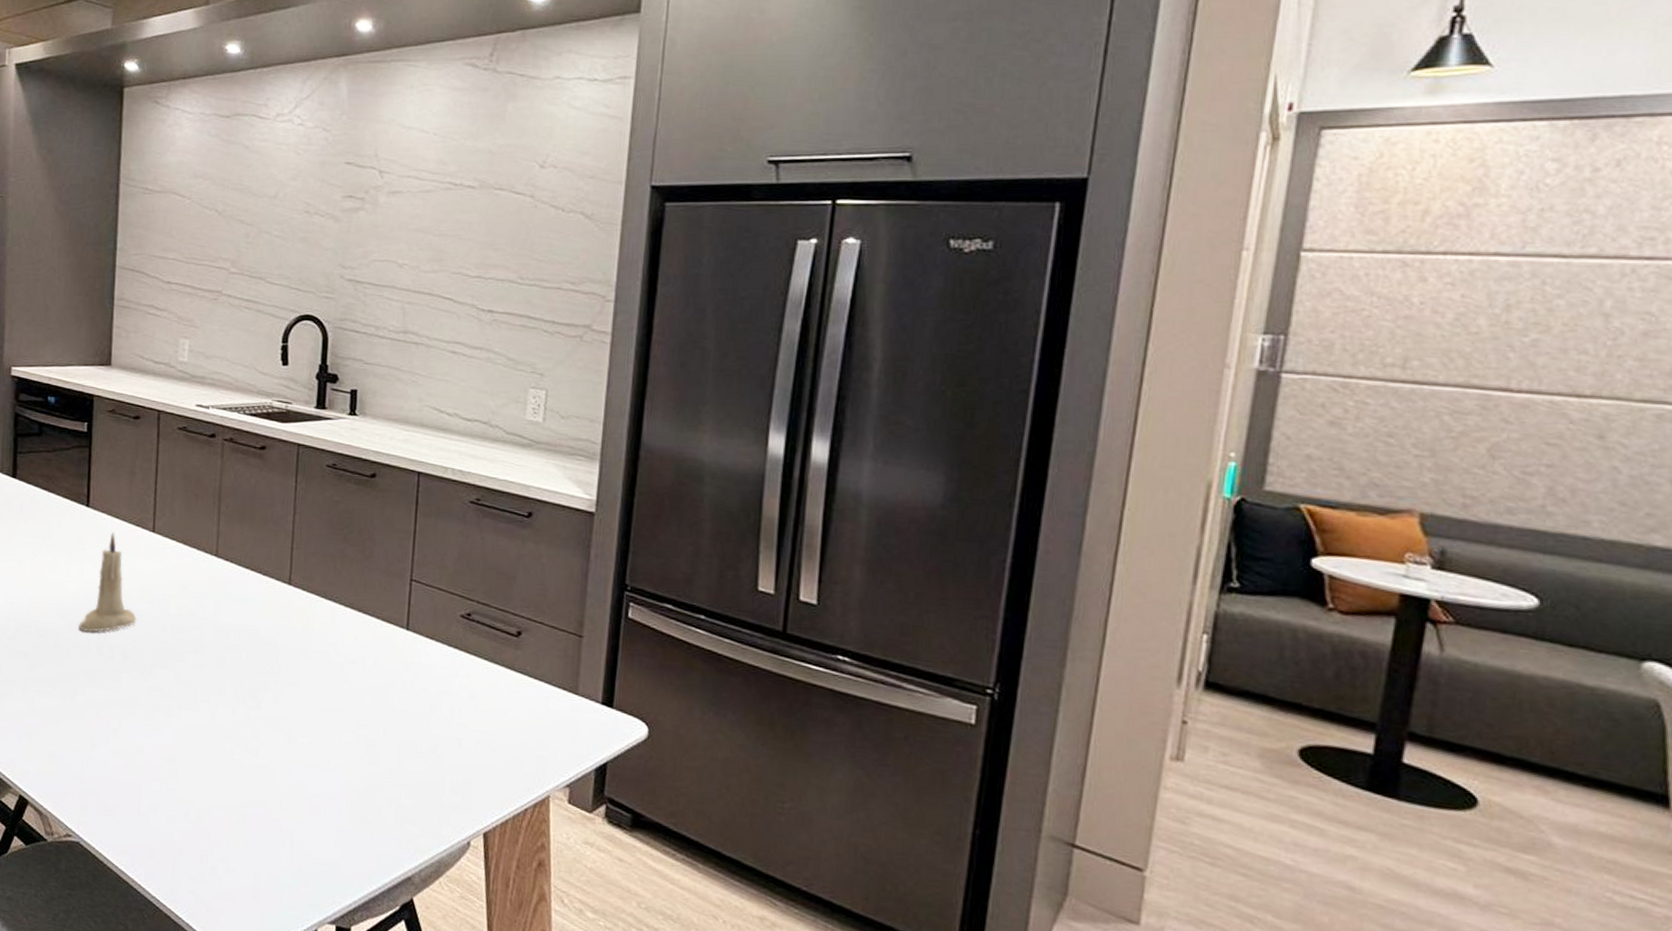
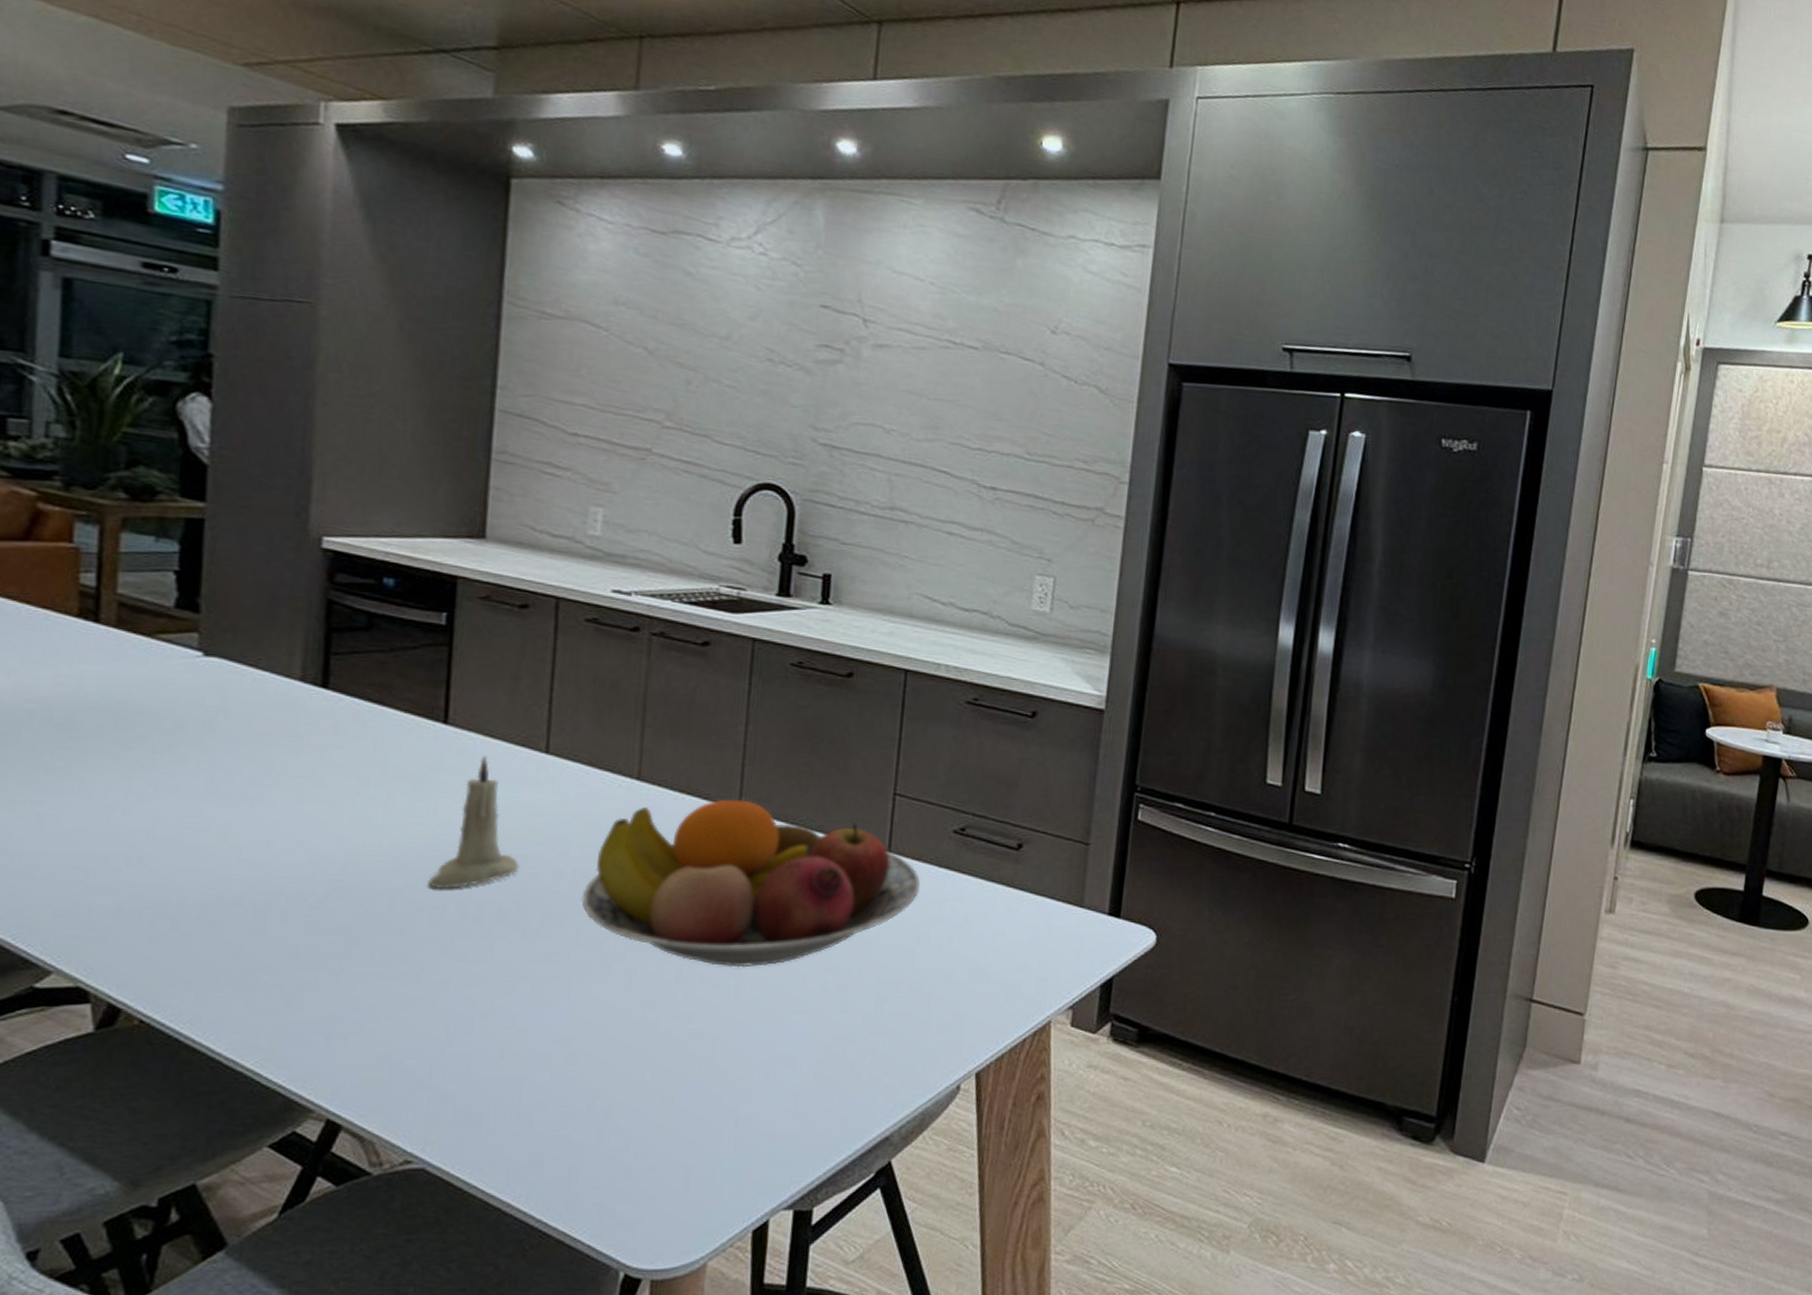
fruit bowl: none [178,575,433,717] -> present [581,799,920,968]

